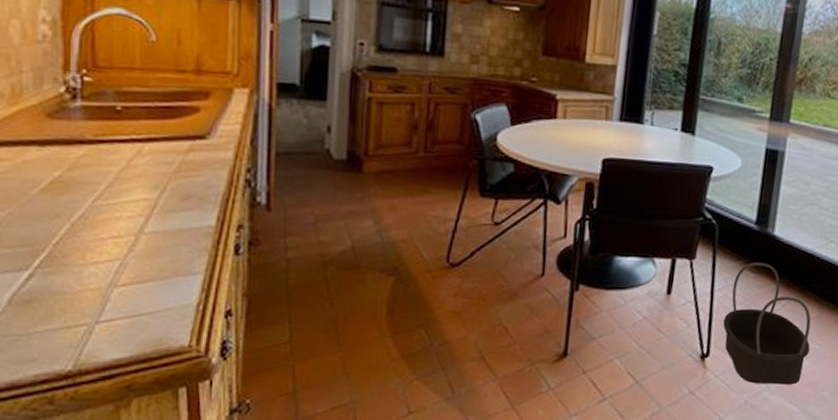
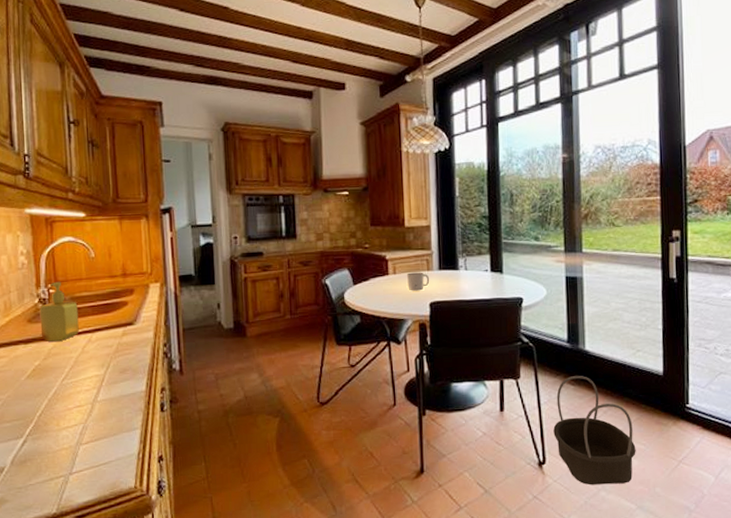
soap dispenser: none [66,66,125,148] -> present [39,281,79,342]
mug: none [578,119,607,144] -> present [407,272,430,291]

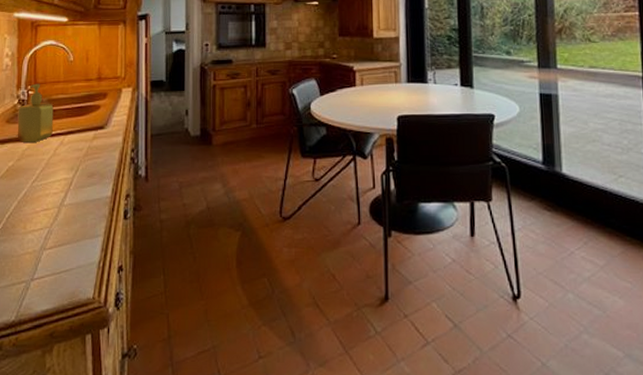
mug: present [407,272,430,291] -> none [375,84,398,104]
basket: present [553,375,636,485] -> none [528,200,622,326]

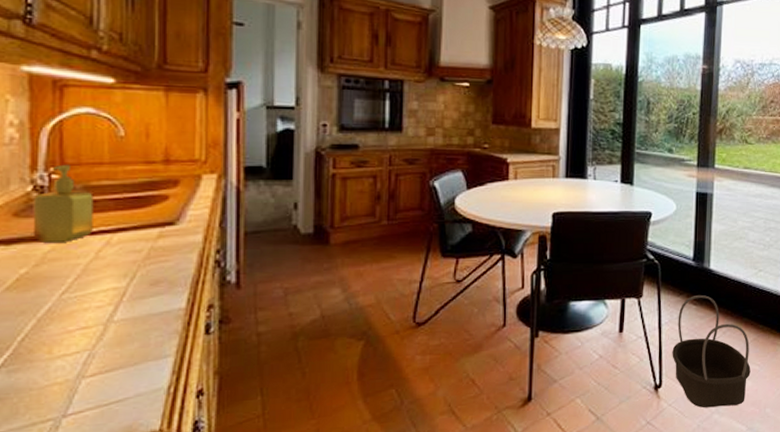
basket: none [528,200,622,326] -> present [672,294,751,408]

